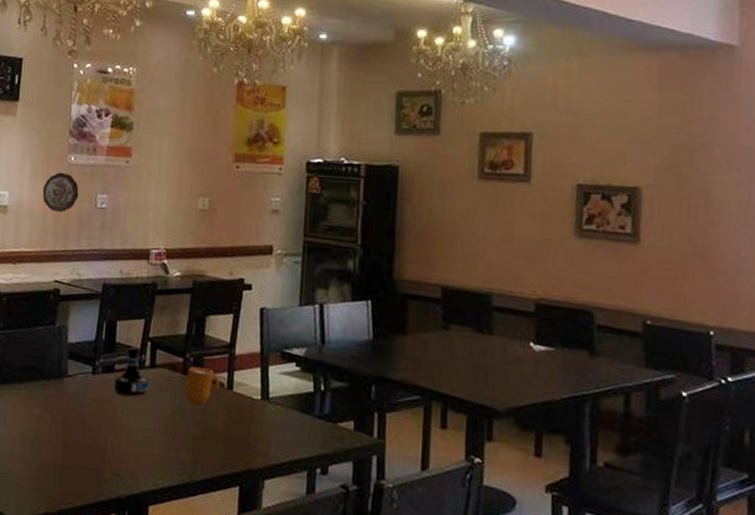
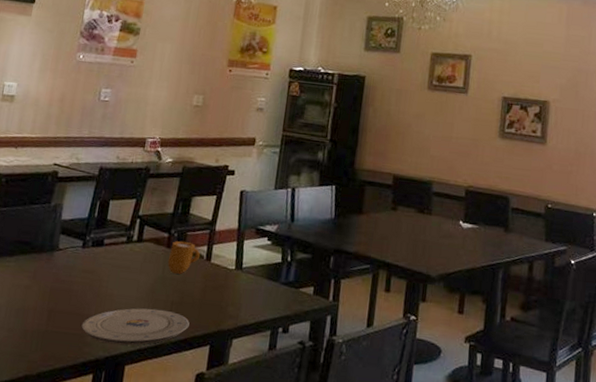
decorative plate: present [42,172,79,212] -> none [49,68,85,103]
plate: none [99,442,215,484] -> present [81,308,190,346]
tequila bottle: present [113,346,149,396] -> none [101,223,136,267]

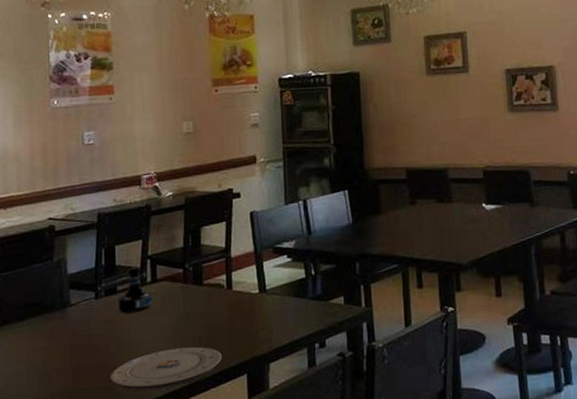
tequila bottle: none [101,223,136,267] -> present [117,266,152,313]
mug: present [167,241,200,275] -> none [187,274,220,309]

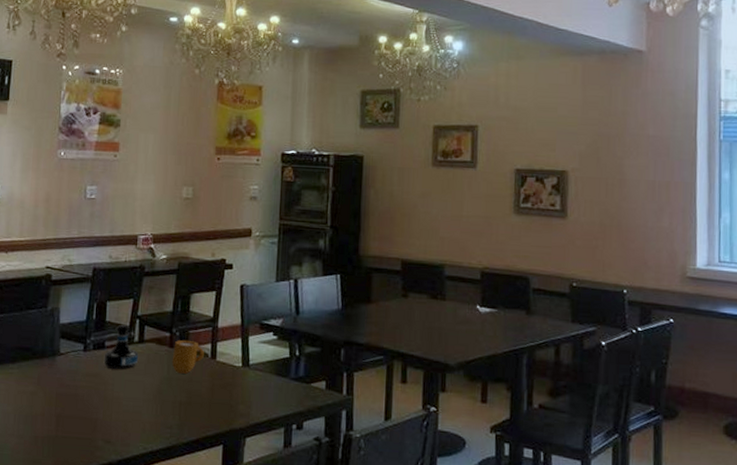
plate: present [110,346,222,391] -> none [91,409,200,448]
mug: none [187,274,220,309] -> present [171,340,204,375]

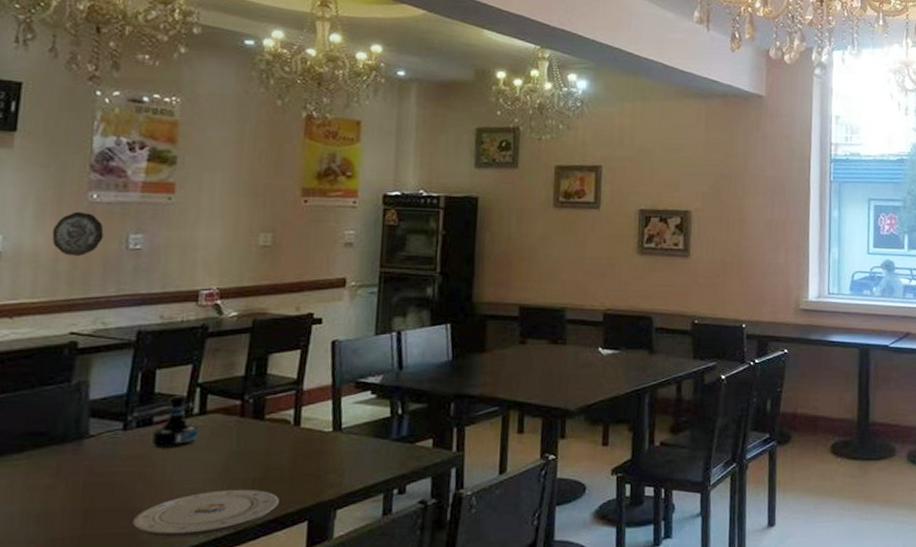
decorative plate: none [33,166,69,203] -> present [52,211,104,256]
plate: none [91,409,200,448] -> present [132,489,279,539]
mug: present [171,340,204,375] -> none [243,408,285,447]

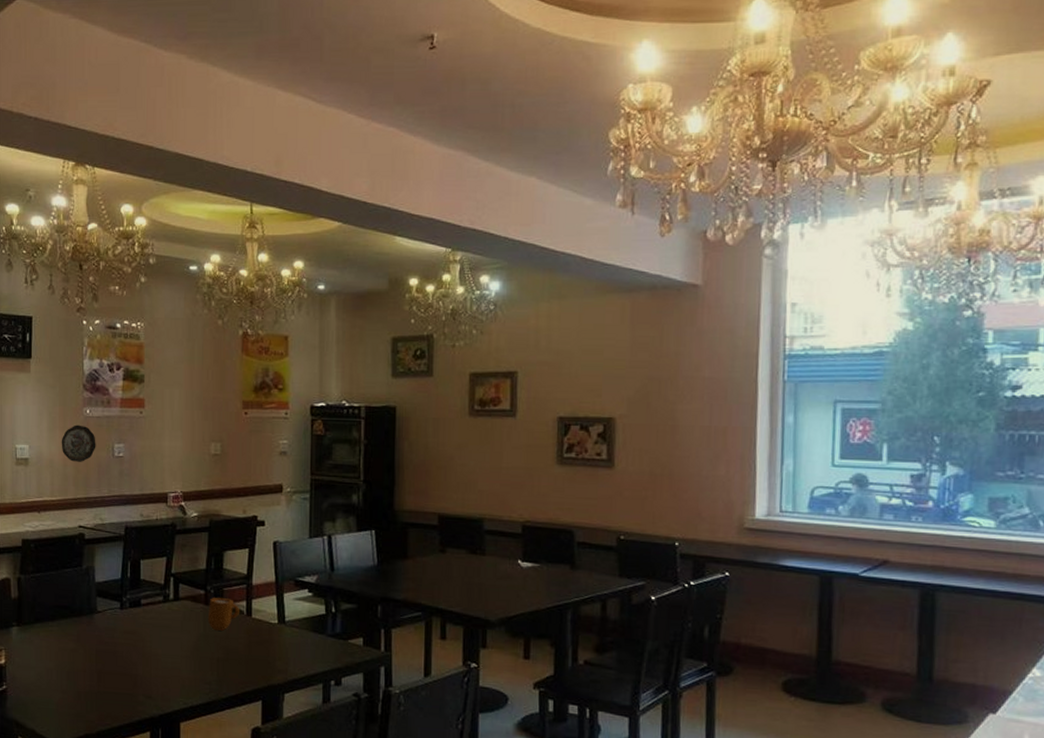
plate: present [132,489,279,539] -> none [131,666,238,703]
tequila bottle: present [151,394,198,448] -> none [140,582,174,627]
mug: none [243,408,285,447] -> present [207,598,239,632]

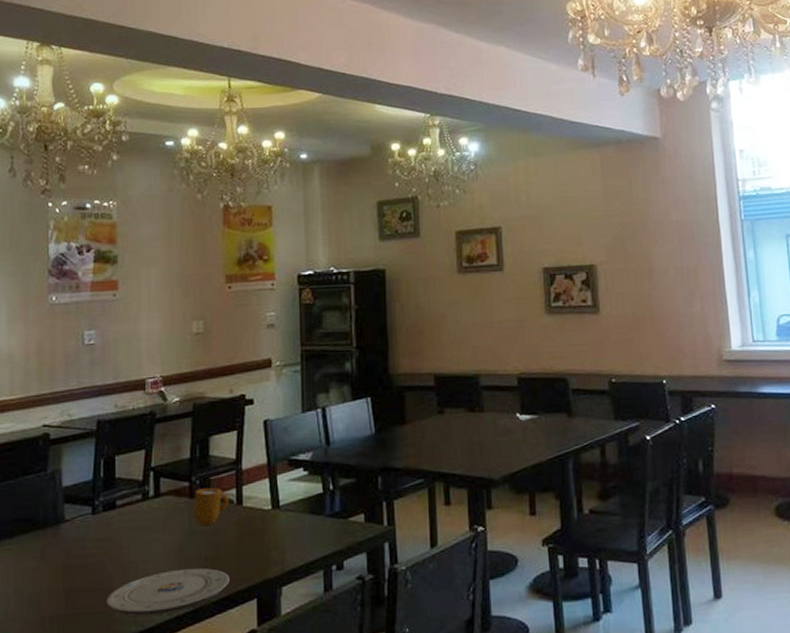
decorative plate: present [61,424,96,462] -> none [22,313,63,355]
plate: none [131,666,238,703] -> present [106,567,230,617]

